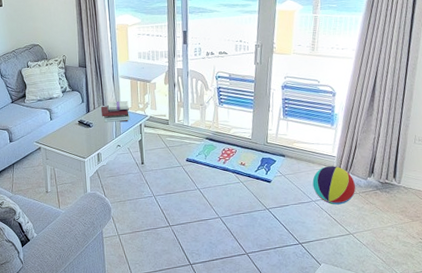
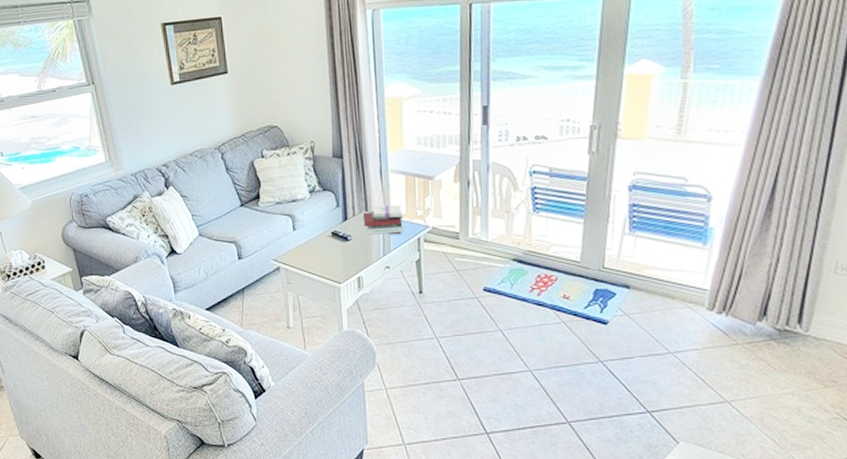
beach ball: present [312,166,356,205] -> none [670,303,738,360]

